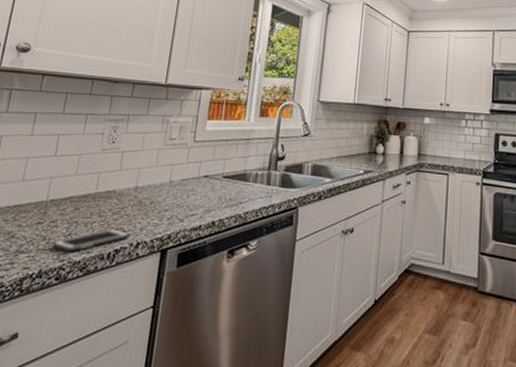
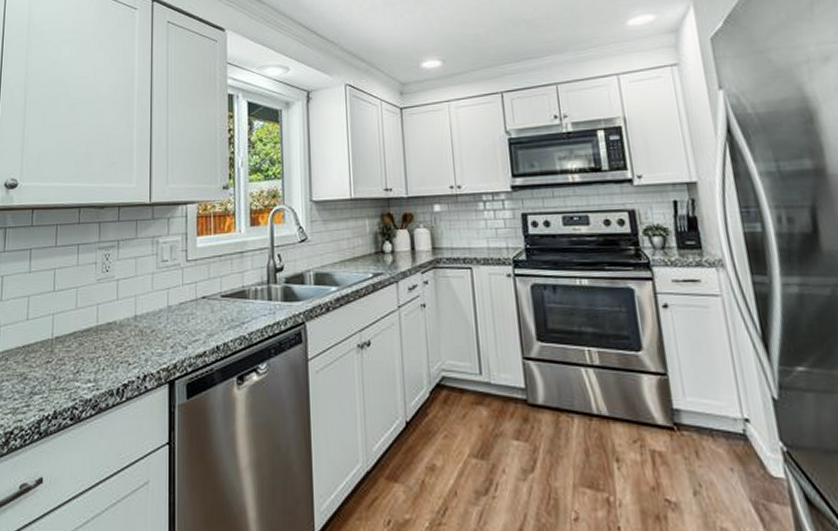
cell phone: present [51,229,131,252] -> none [62,362,136,390]

